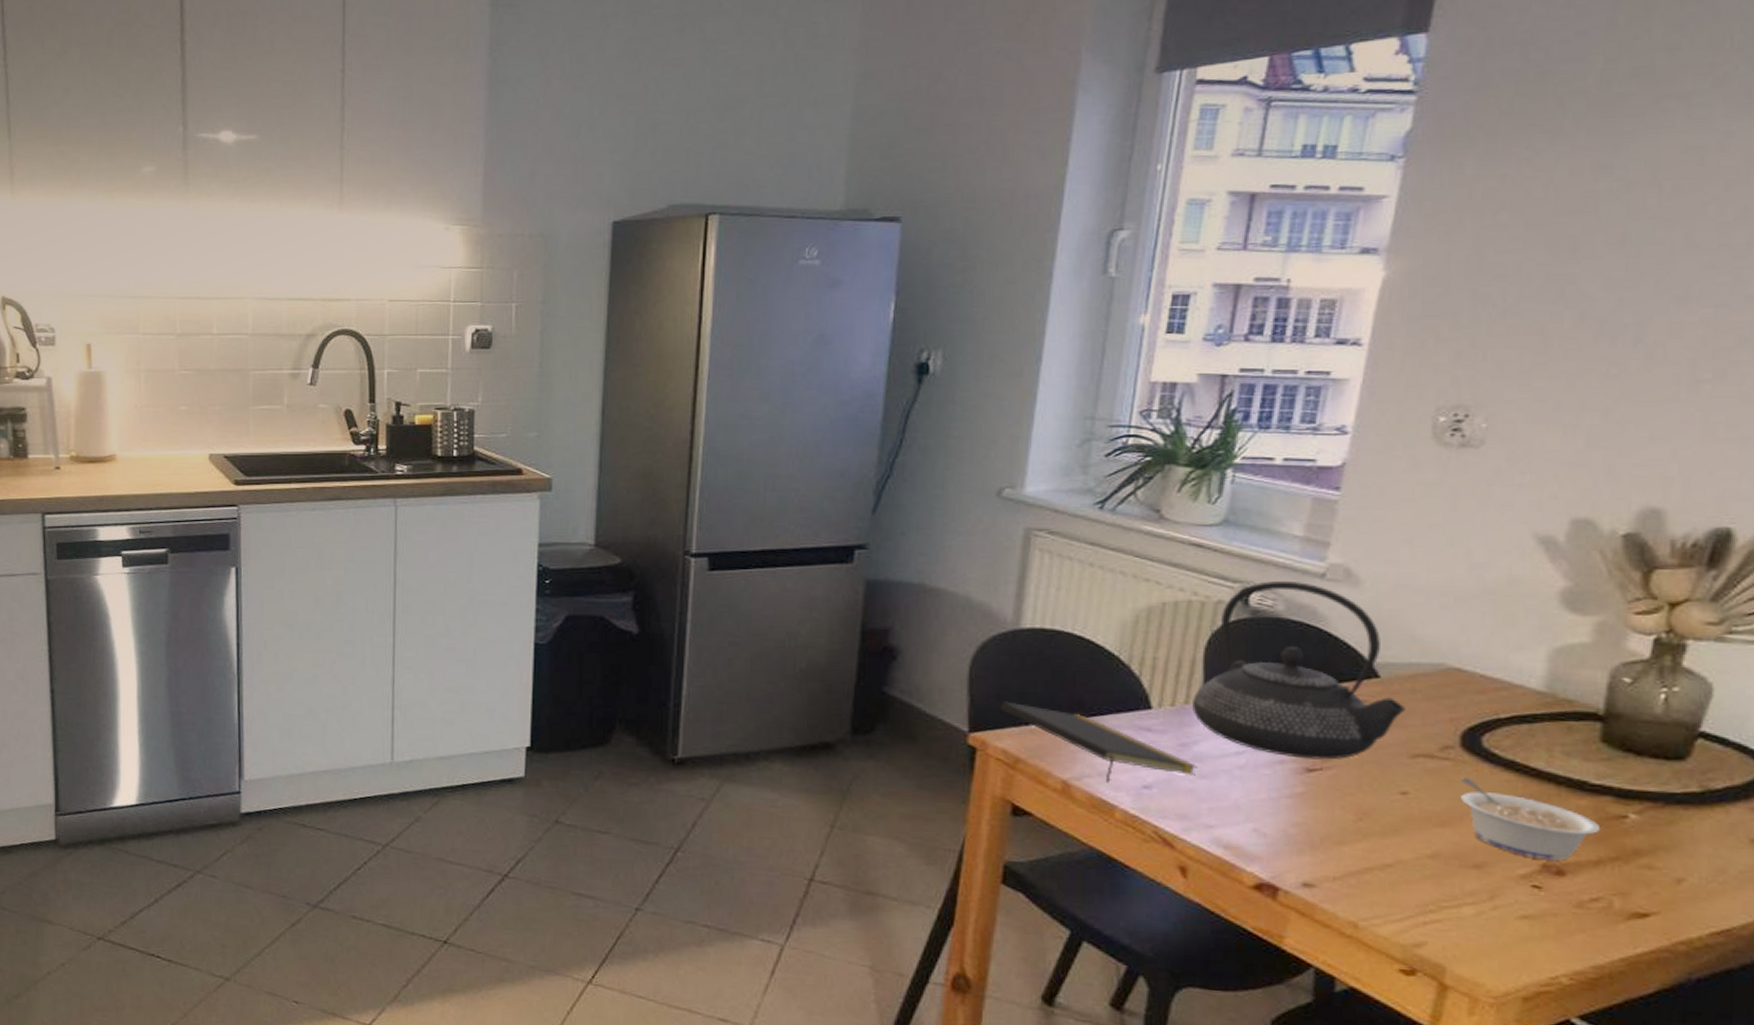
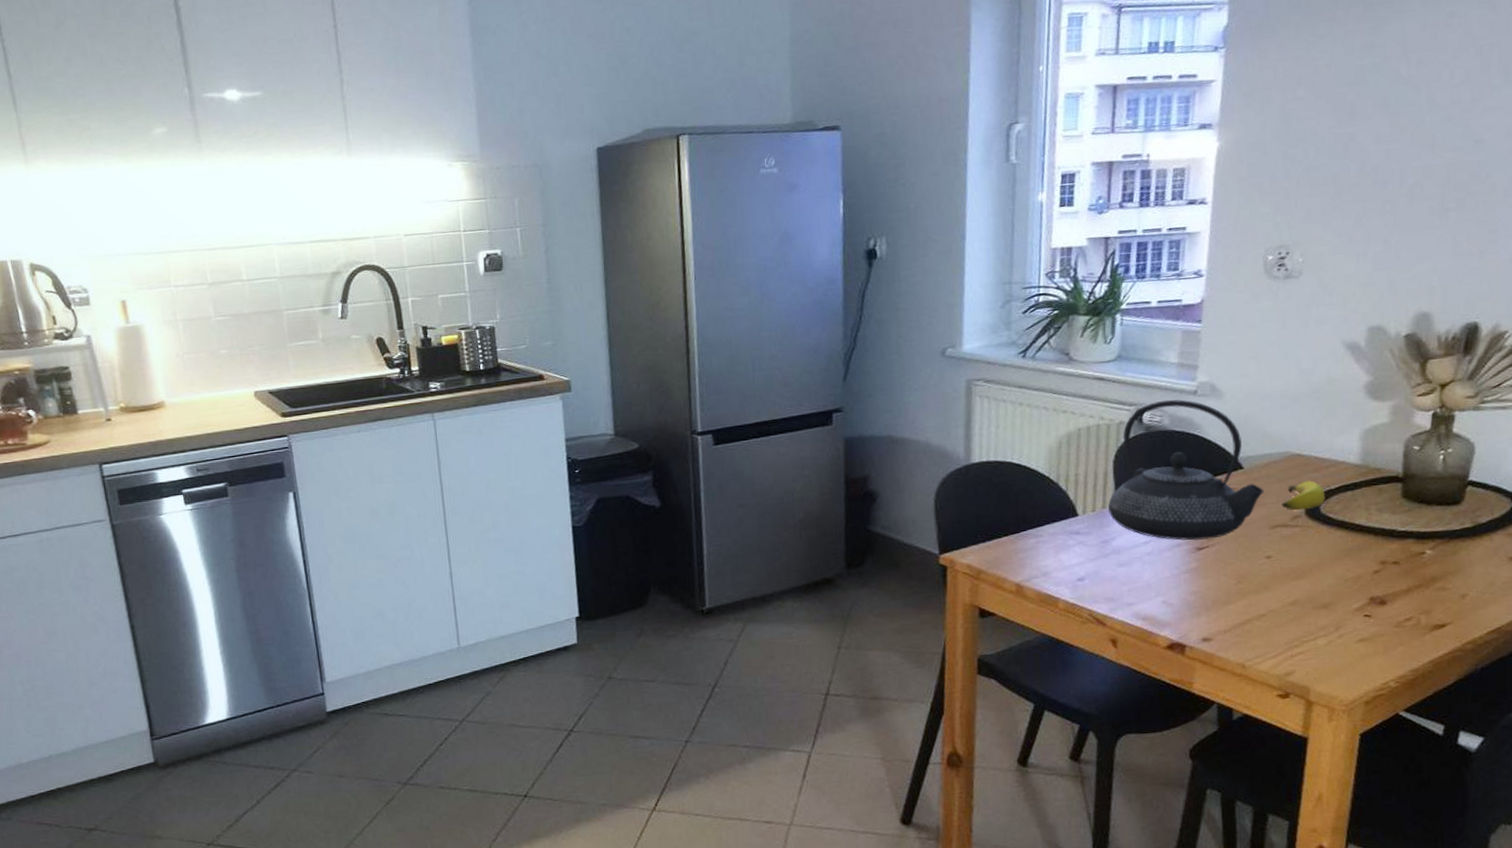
notepad: present [1000,701,1197,783] -> none [961,524,1117,581]
banana: none [1428,703,1492,740] -> present [1281,480,1326,511]
legume: present [1460,777,1601,862] -> none [1307,538,1408,595]

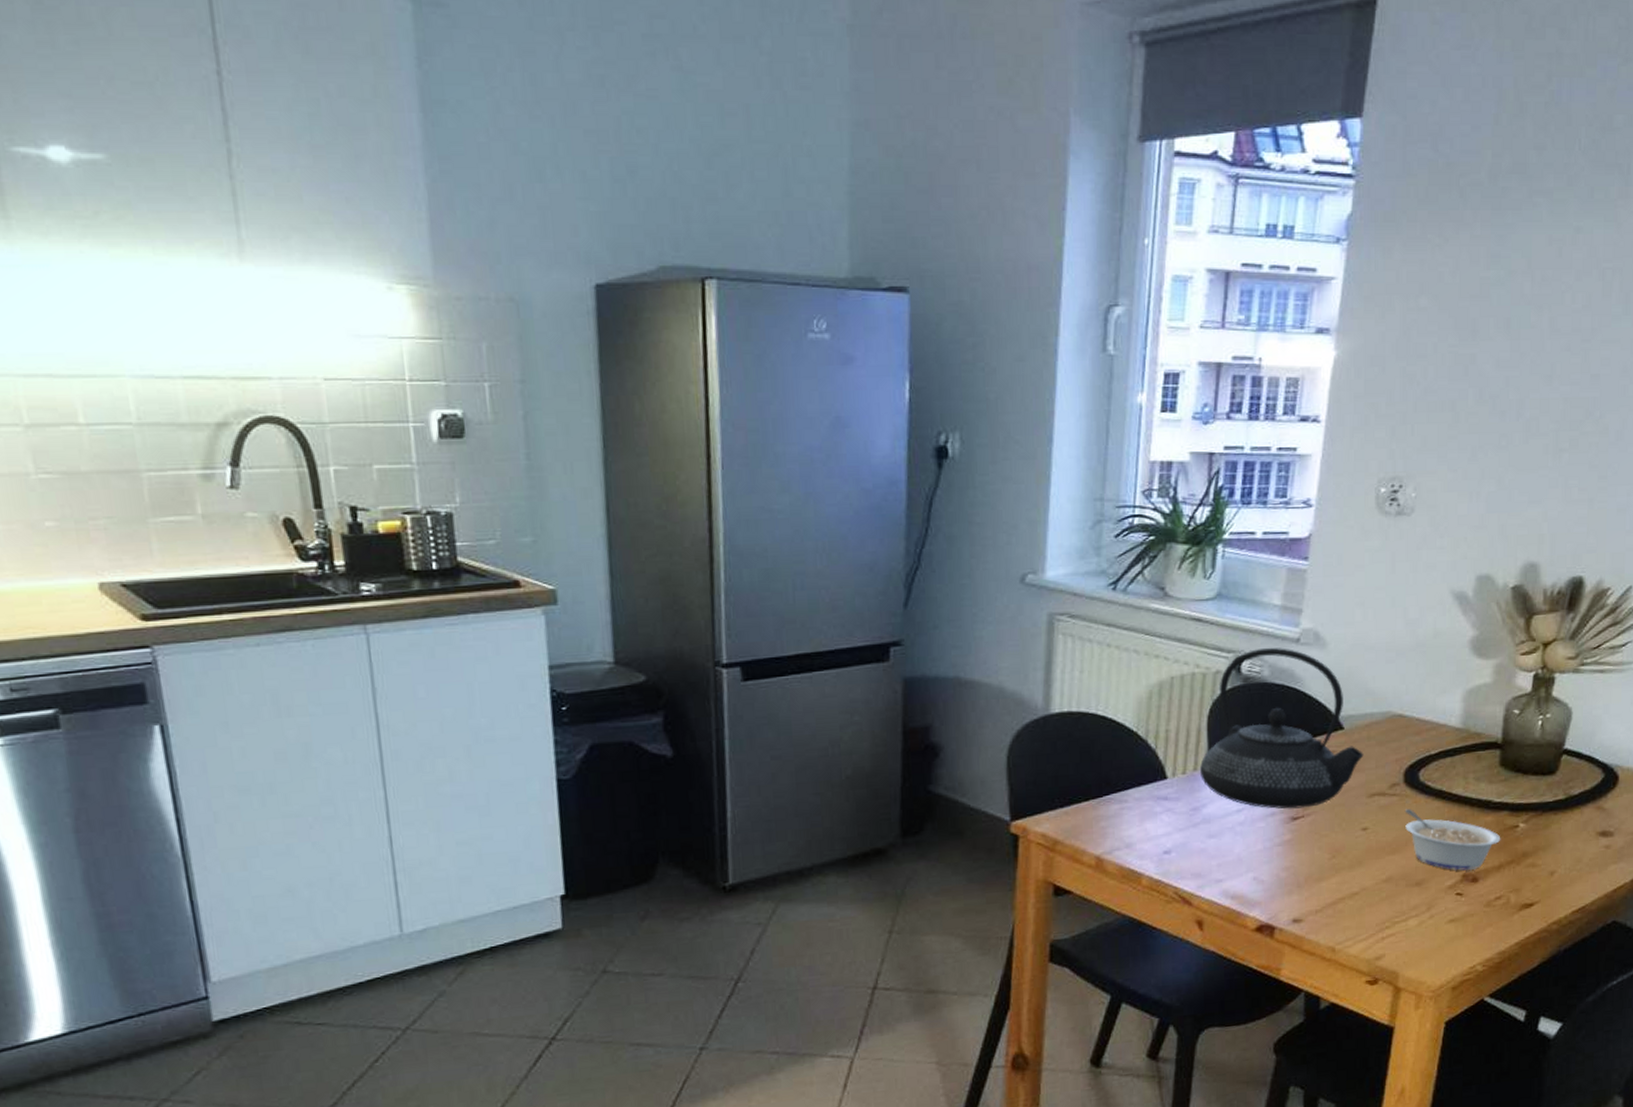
banana: present [1281,480,1326,511] -> none [1380,744,1426,778]
legume: none [1307,538,1408,595] -> present [1404,809,1501,871]

